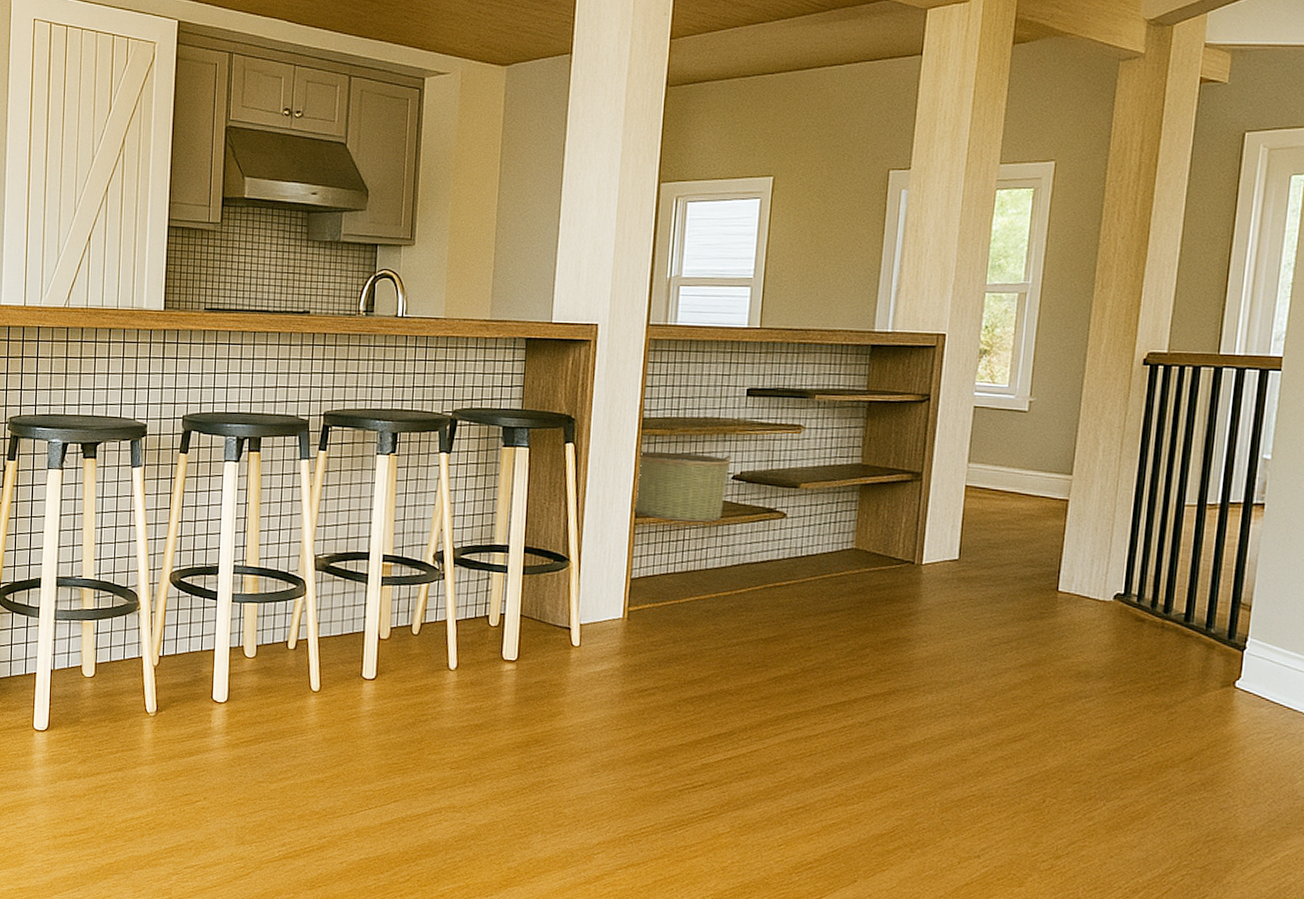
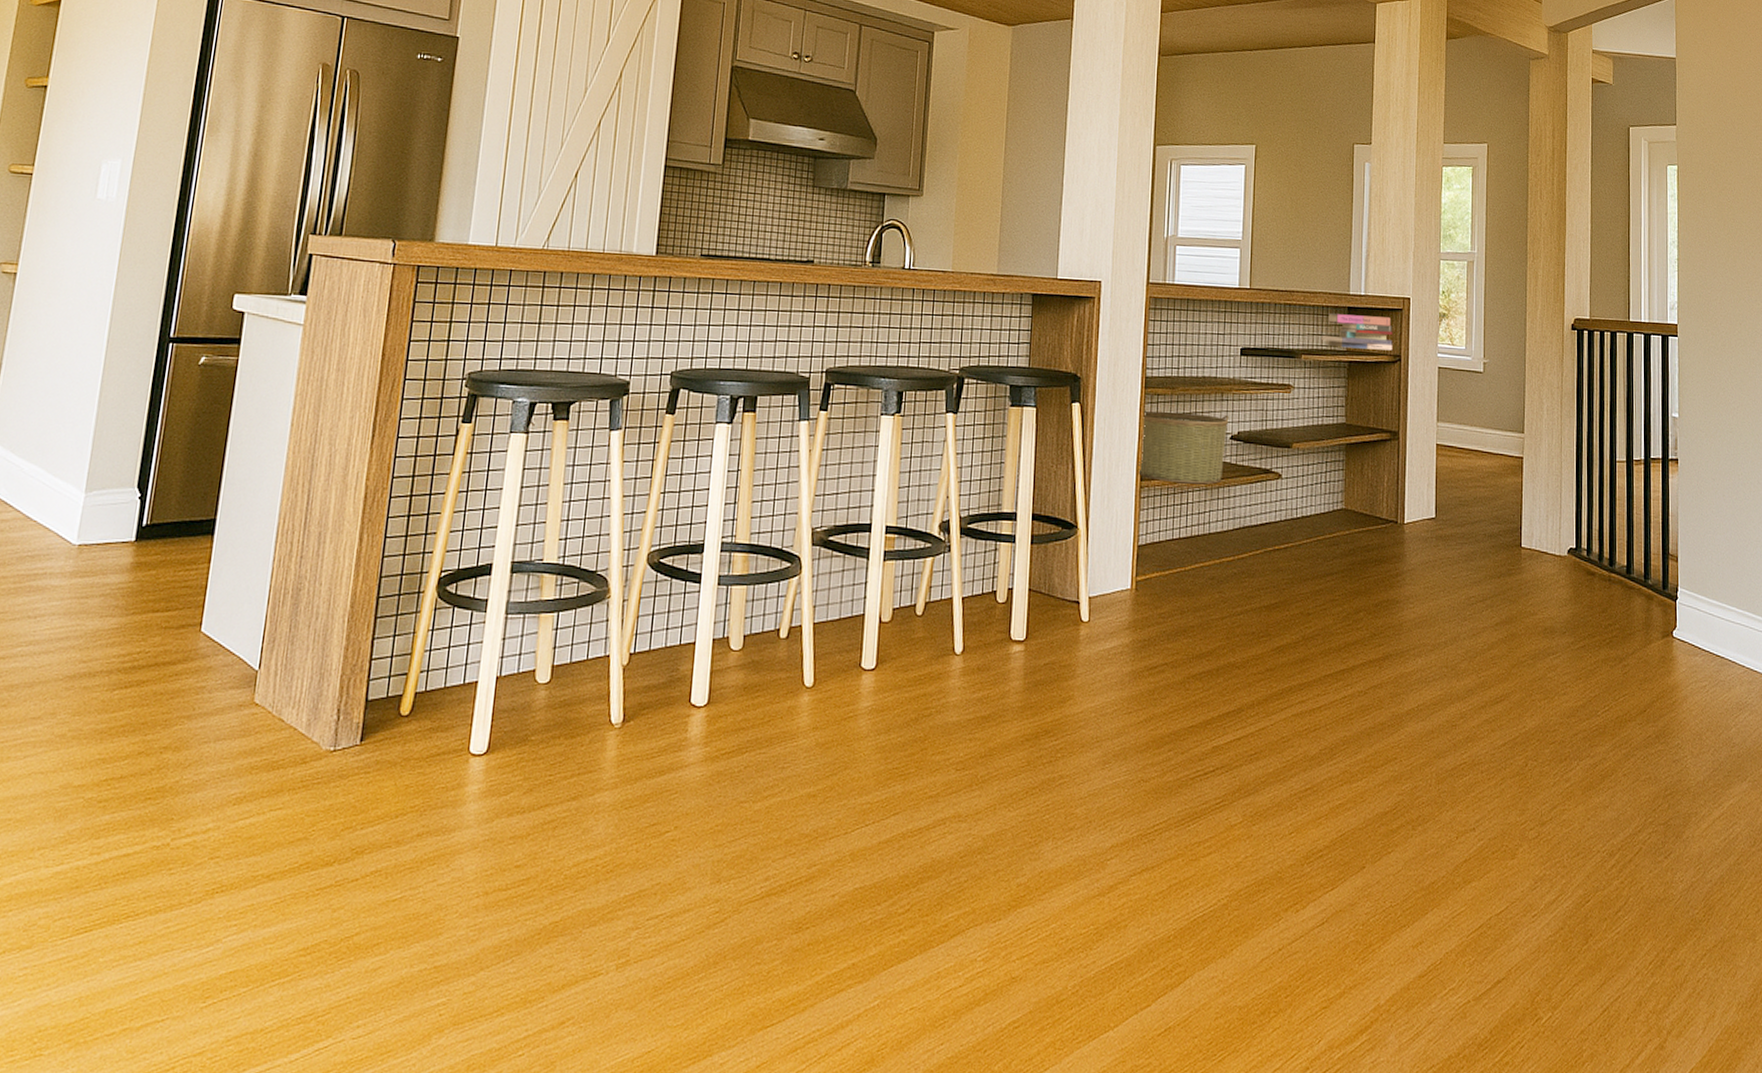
books: none [839,352,923,390] -> present [1322,313,1393,351]

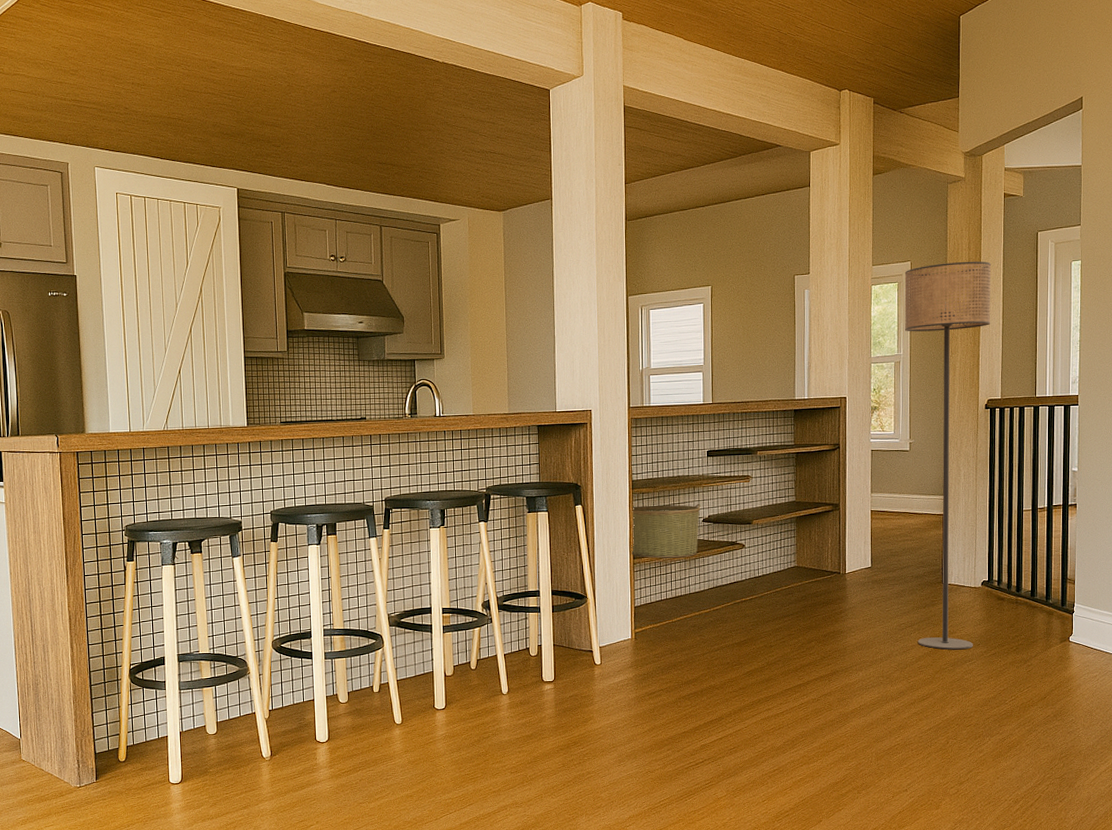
books: present [1322,313,1393,351] -> none [773,414,832,443]
floor lamp: none [1480,150,1578,638] -> present [904,261,992,650]

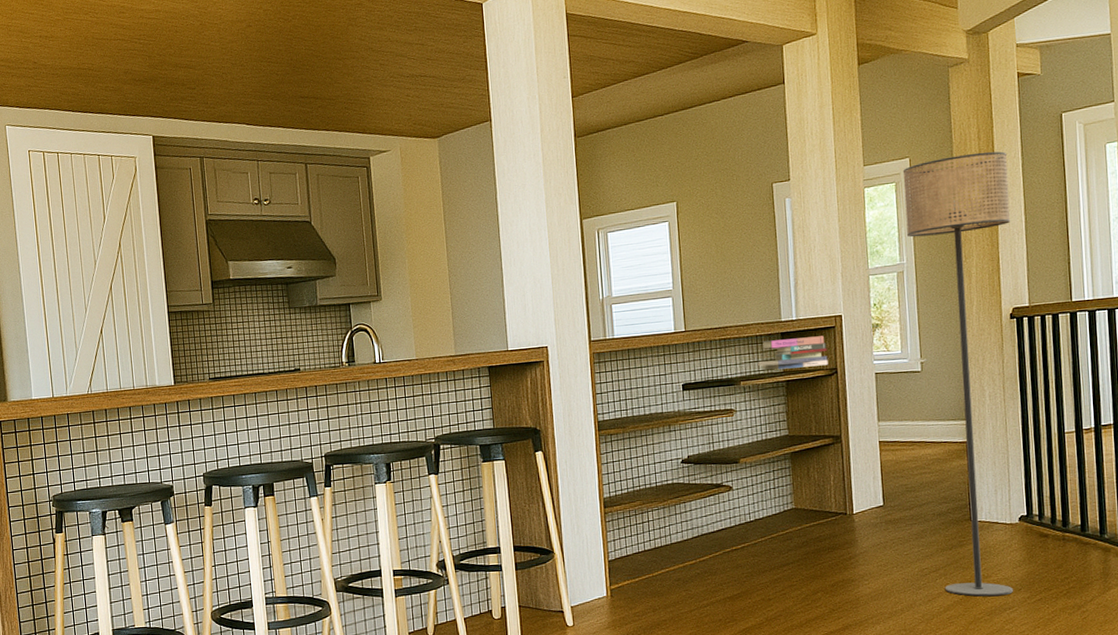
basket: present [631,503,701,559] -> none [600,443,679,506]
books: none [773,414,832,443] -> present [758,336,828,370]

